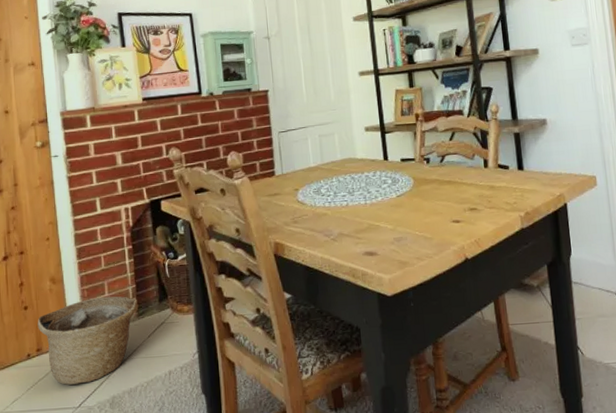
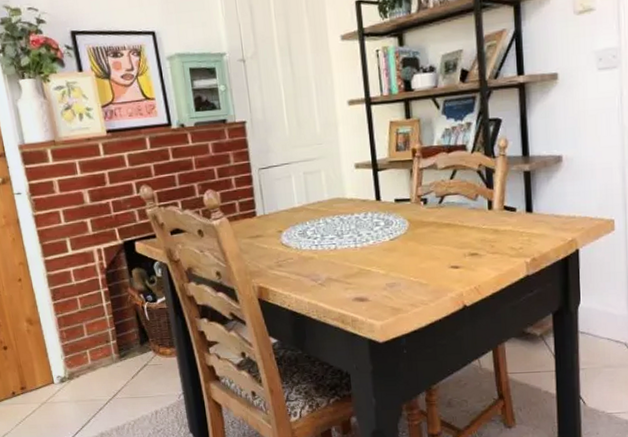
basket: present [37,296,139,385] -> none [18,338,120,422]

